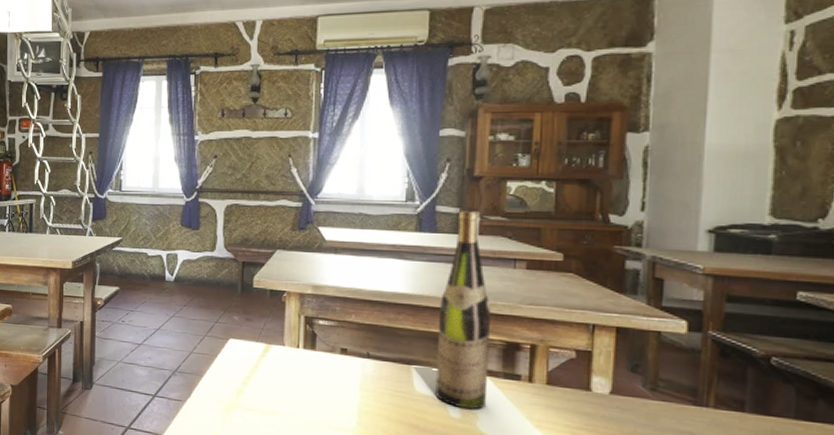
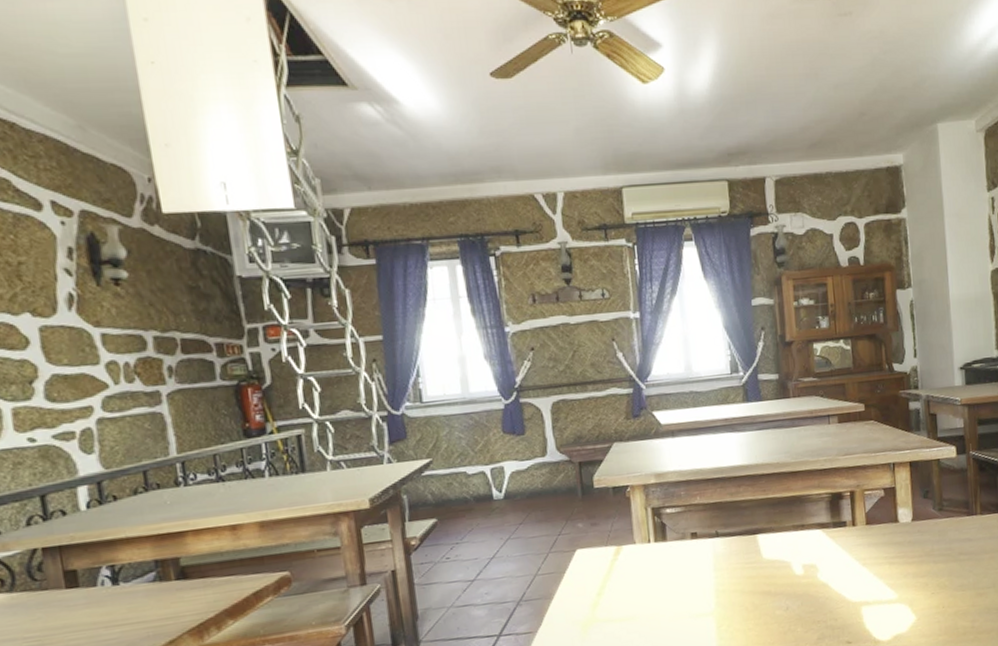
wine bottle: present [435,211,491,410] -> none [773,375,823,565]

